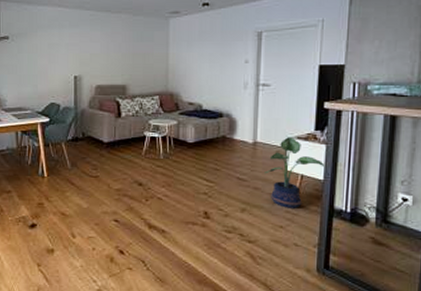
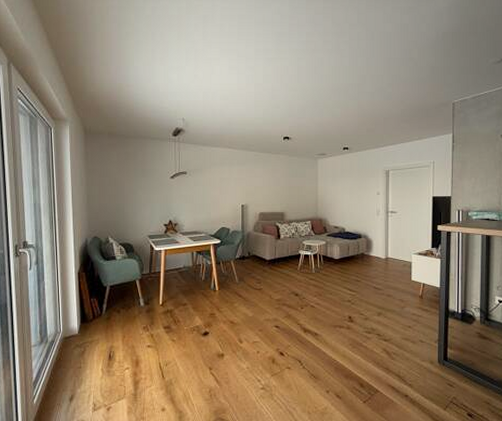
potted plant: present [265,137,325,208] -> none [395,253,441,311]

